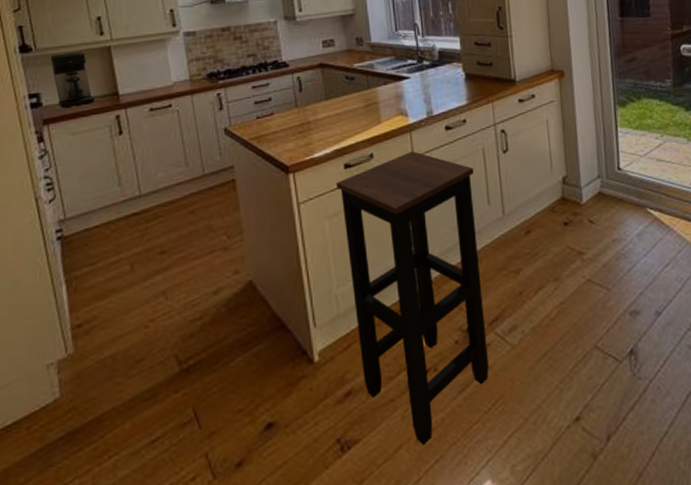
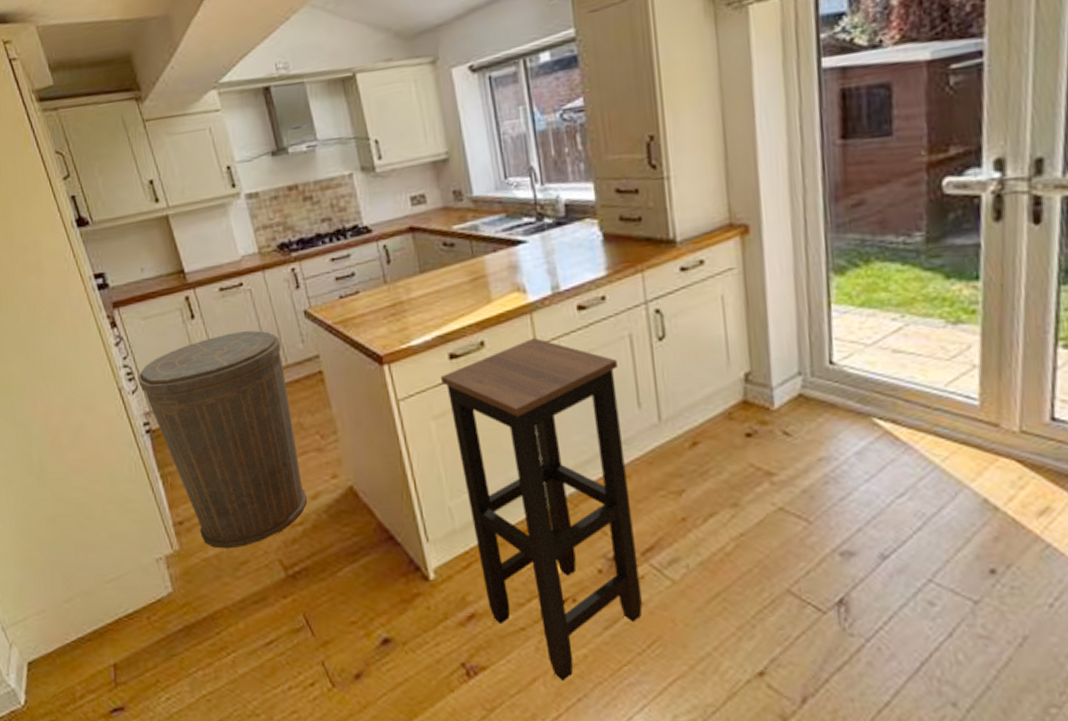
coffee maker: present [50,52,95,109] -> none [108,223,161,290]
trash can: none [56,145,208,349] -> present [137,330,307,549]

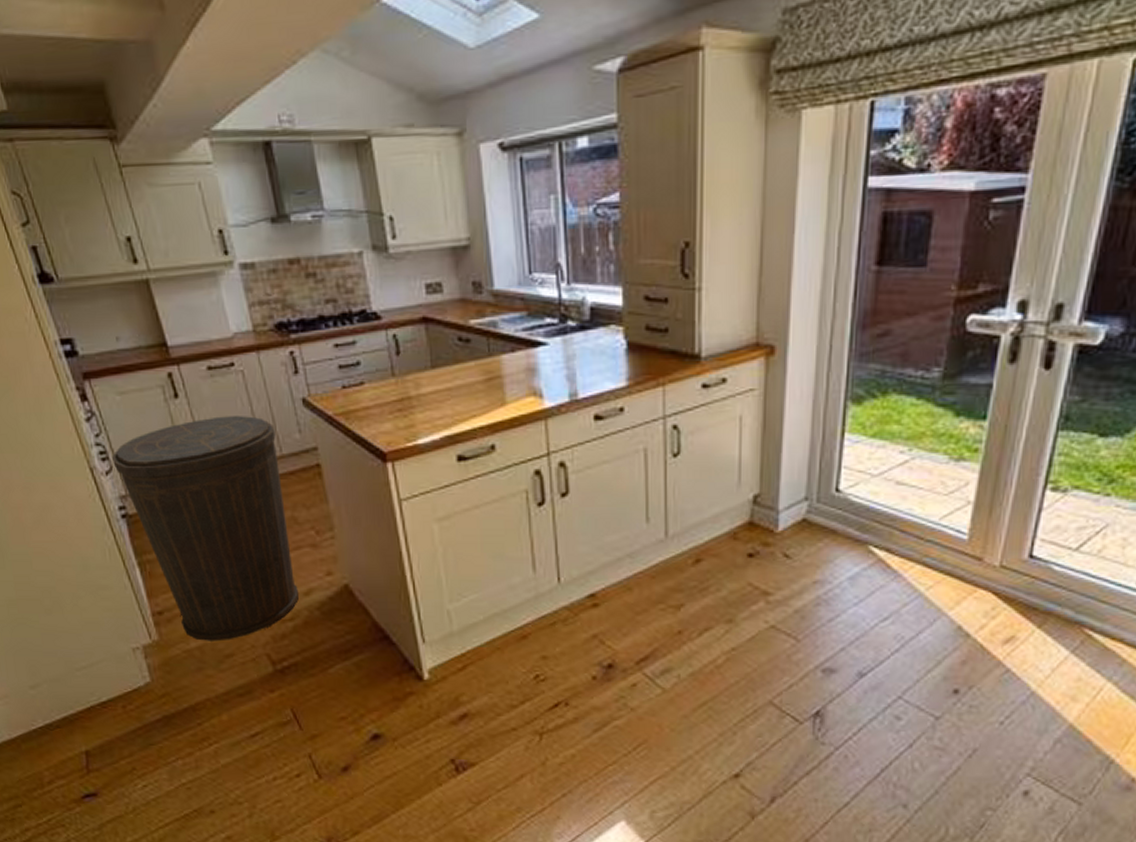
bar stool: present [440,337,643,682] -> none [446,444,632,779]

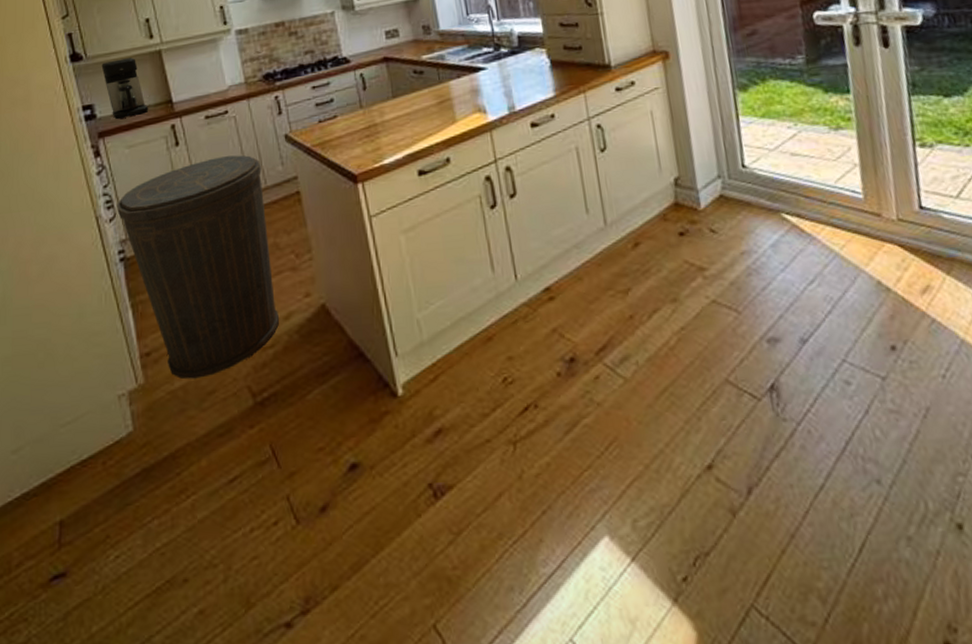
coffee maker: none [77,285,140,360] -> present [101,58,149,120]

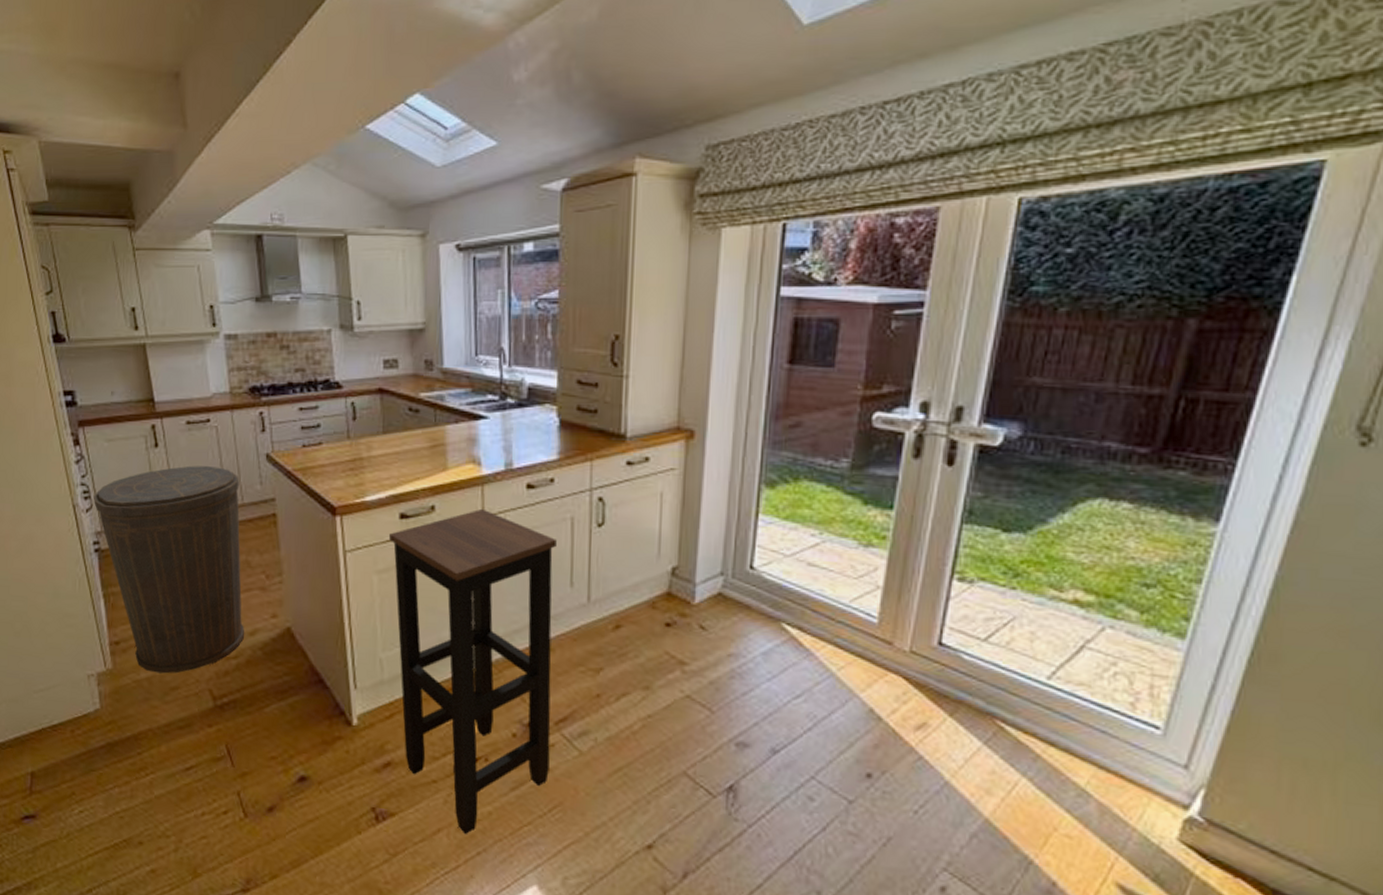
coffee maker: present [101,58,149,120] -> none [84,347,130,411]
bar stool: none [409,153,599,495] -> present [388,508,557,835]

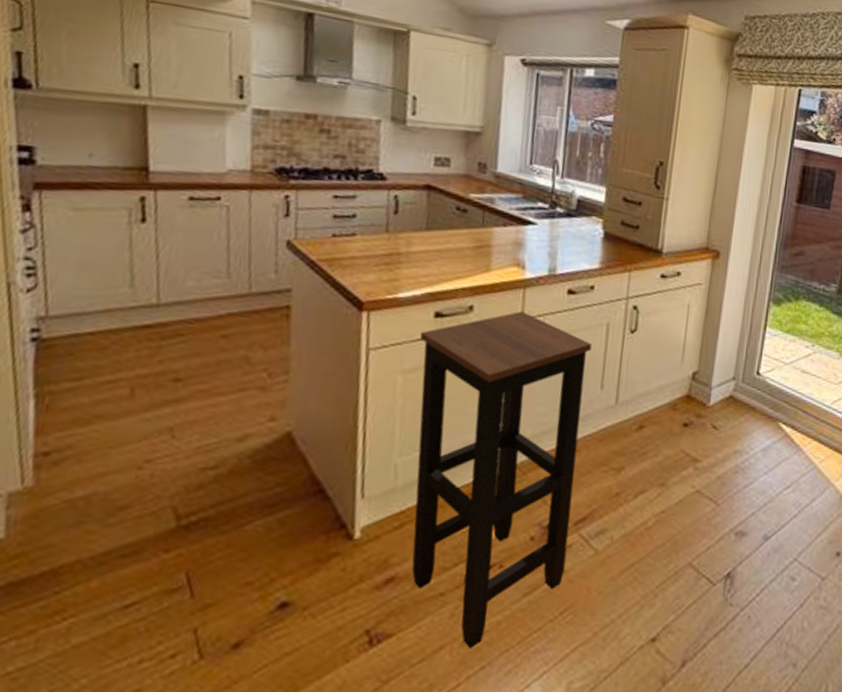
trash can: present [93,465,244,674] -> none [40,246,250,490]

